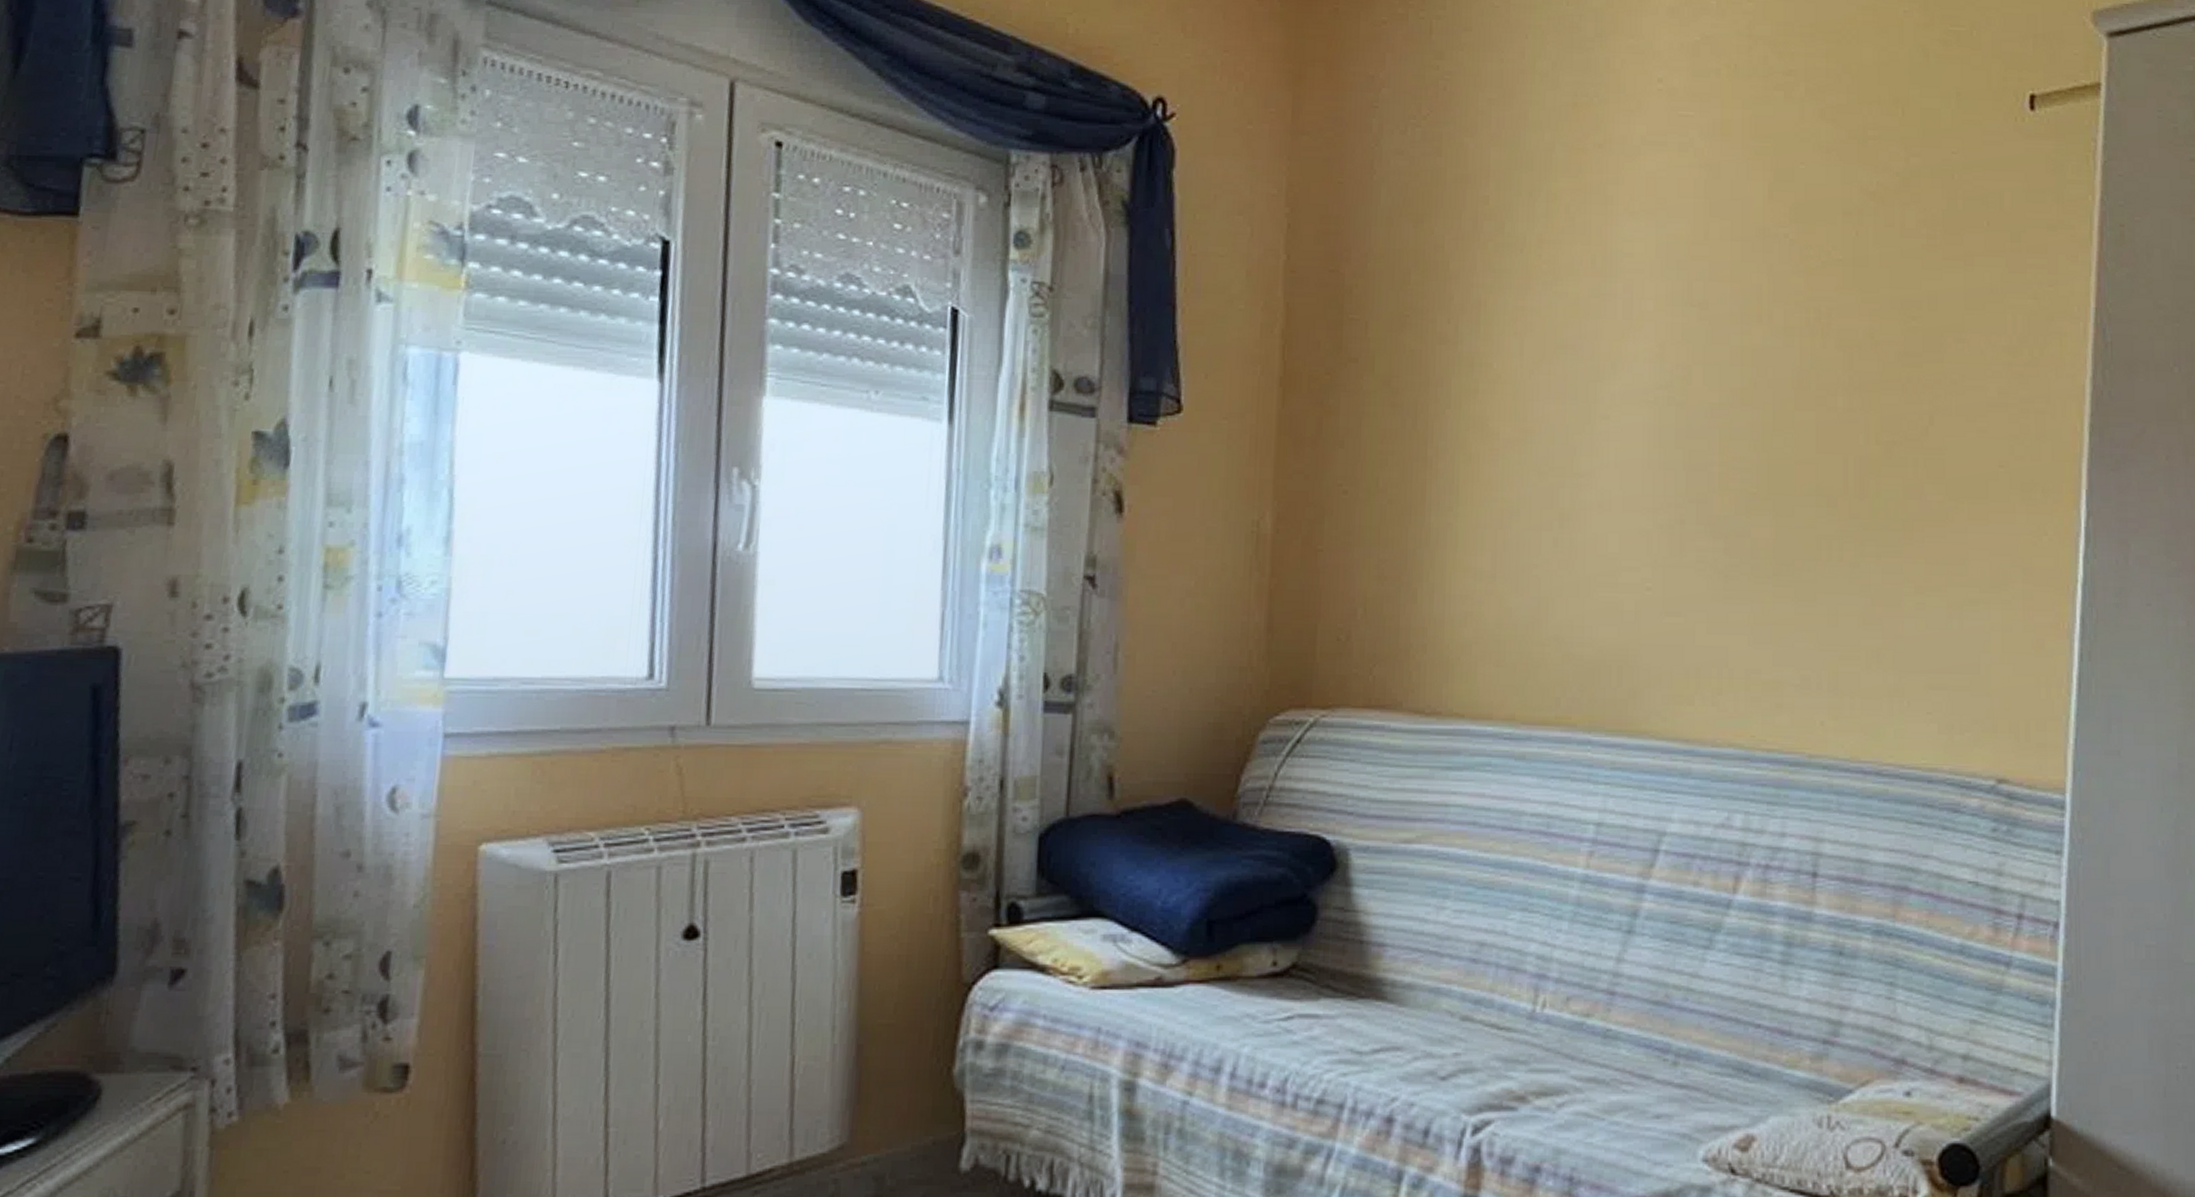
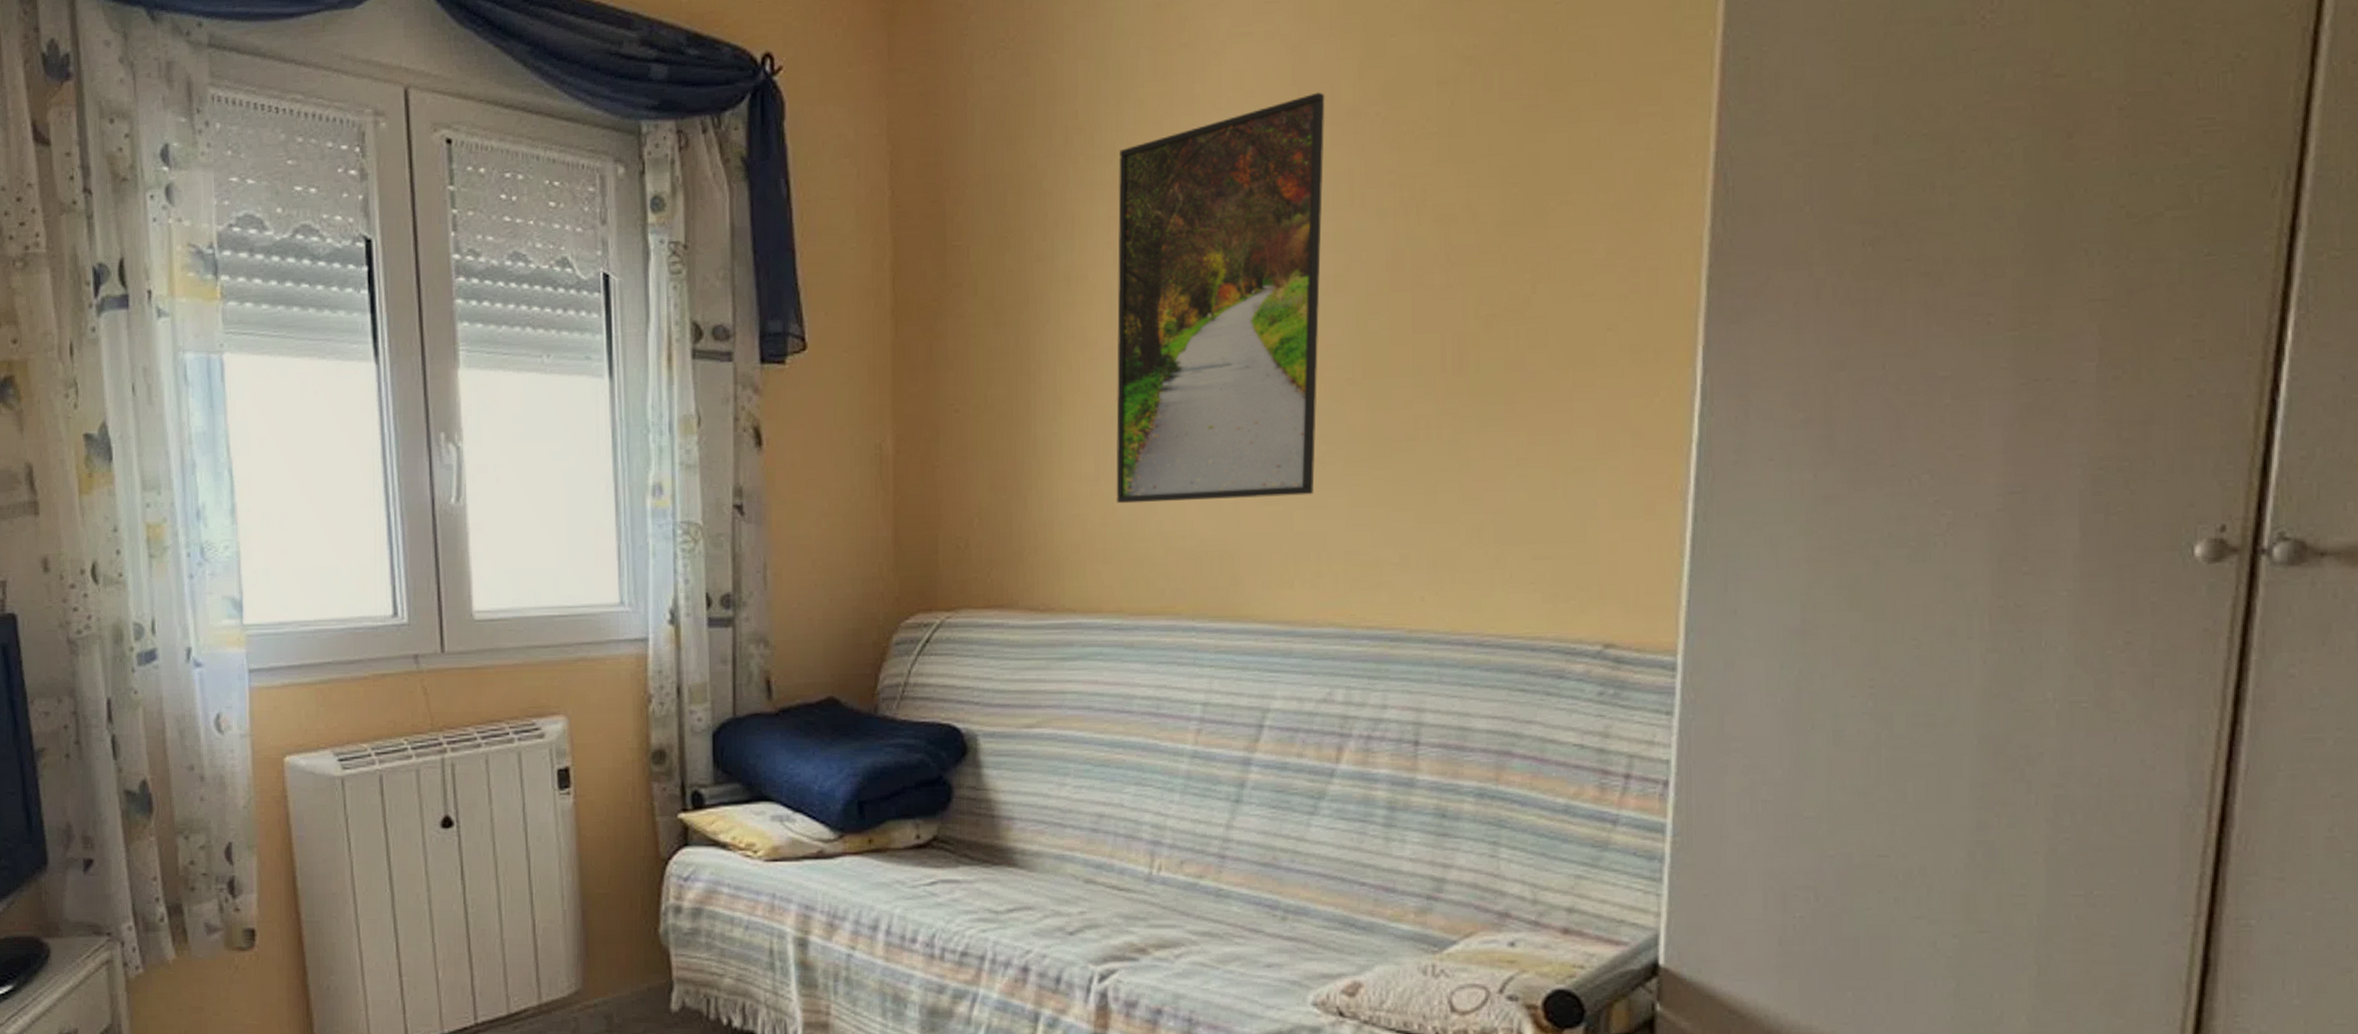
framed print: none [1512,208,1736,609] -> present [1116,92,1325,504]

